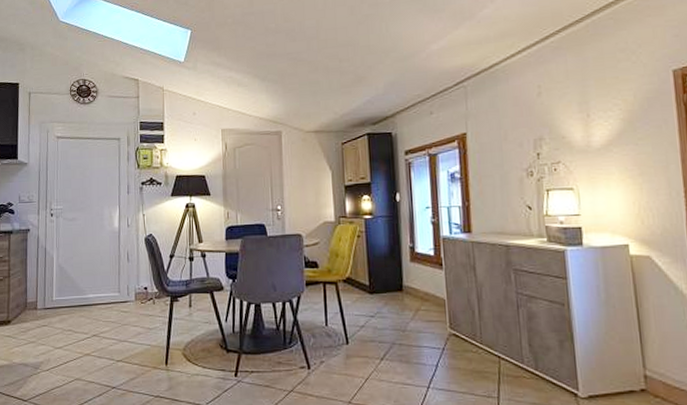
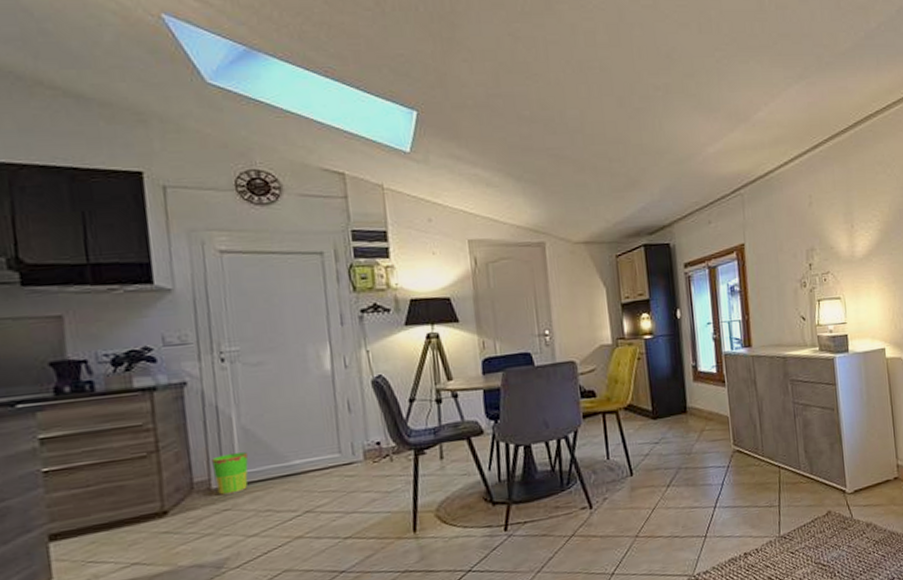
waste bin: none [39,284,61,314] -> present [211,452,249,495]

